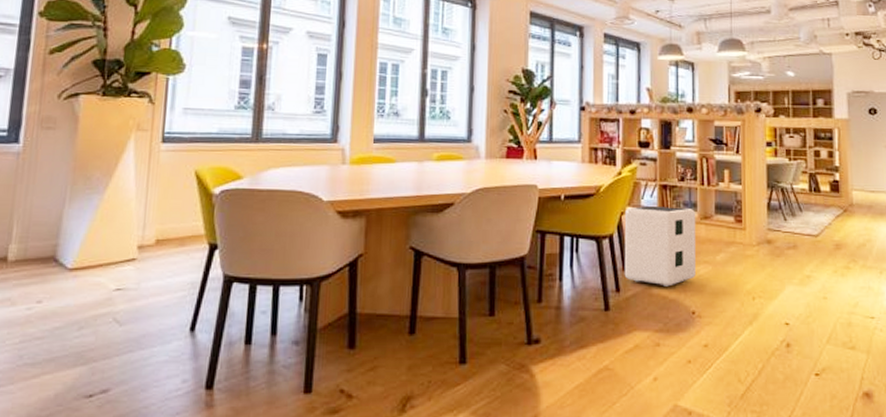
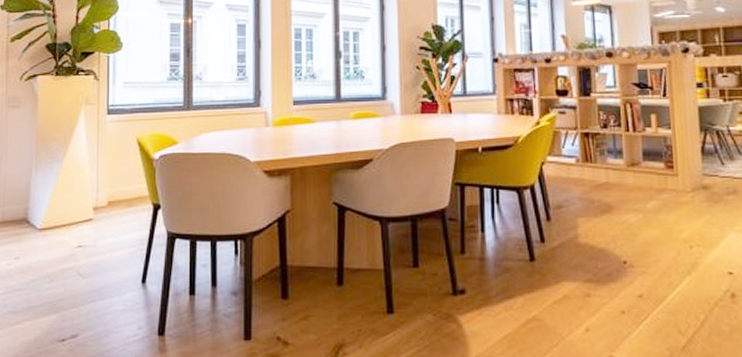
air purifier: present [624,205,696,287] -> none [545,154,625,236]

